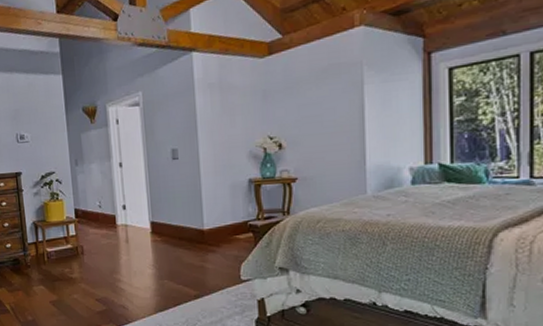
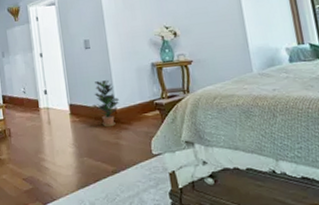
potted plant: none [177,197,209,249] -> present [93,80,120,127]

